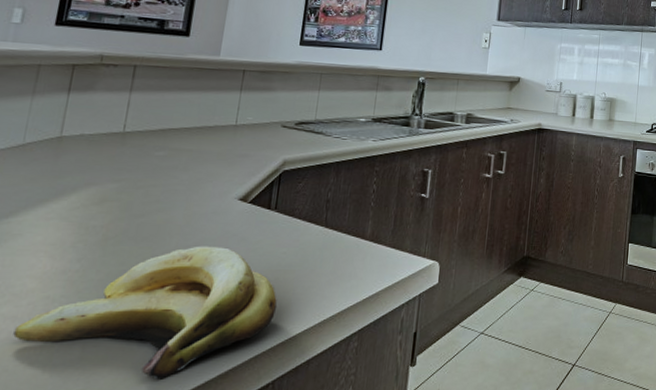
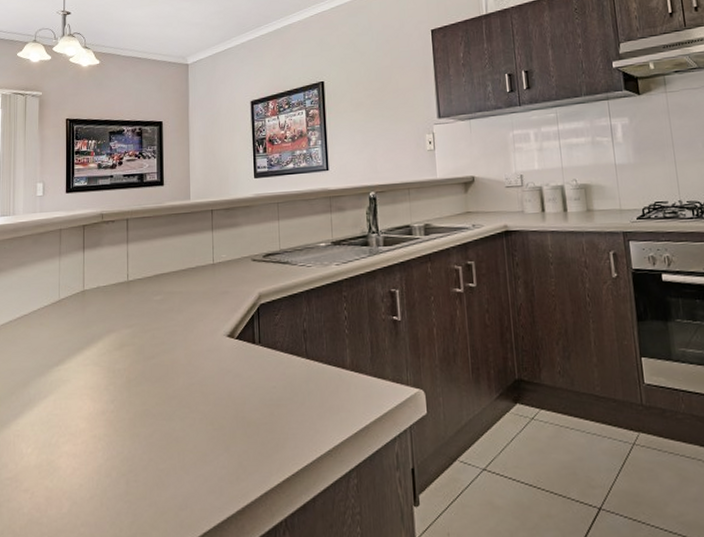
banana: present [13,246,277,380] -> none [76,383,276,514]

